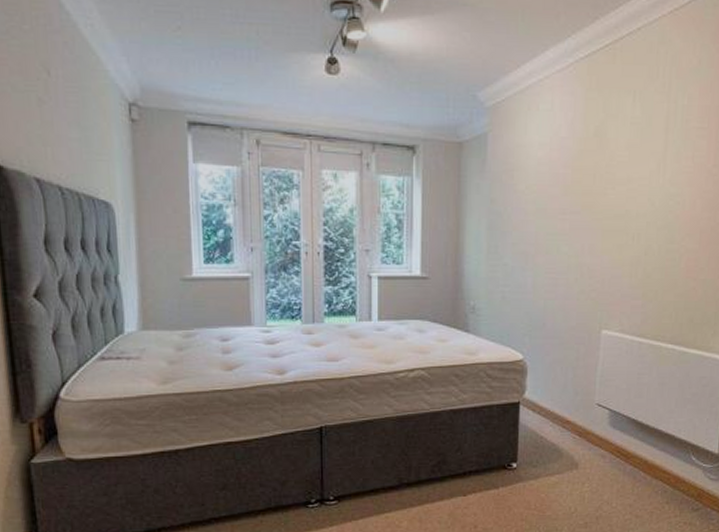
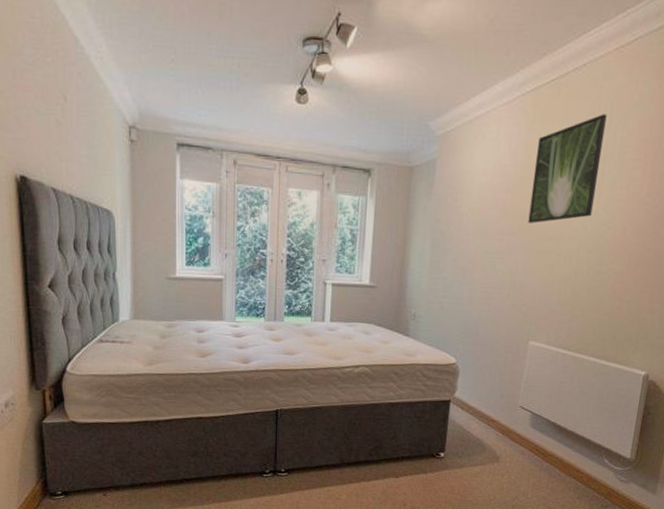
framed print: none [591,80,666,200] -> present [528,114,607,223]

